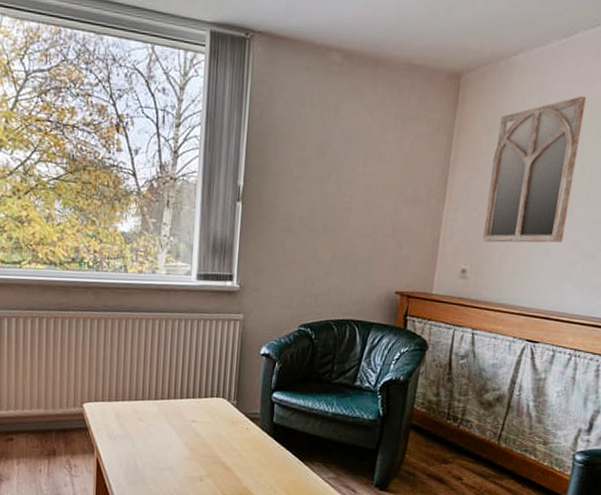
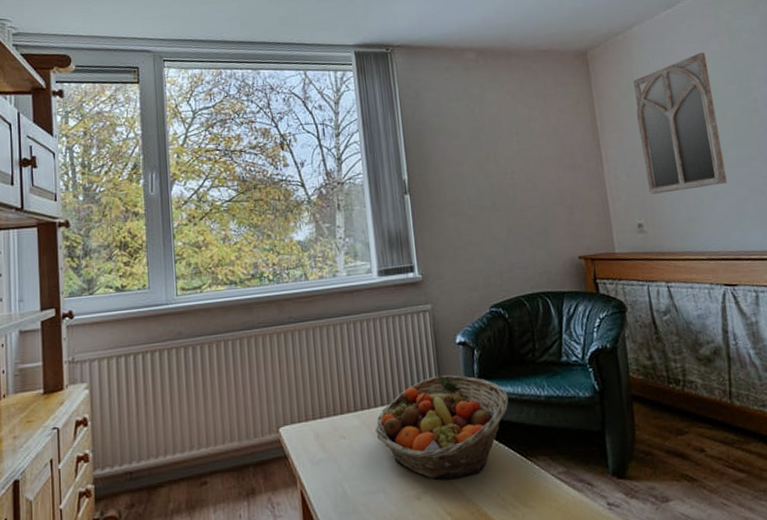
fruit basket: none [171,380,298,469] -> present [375,374,509,479]

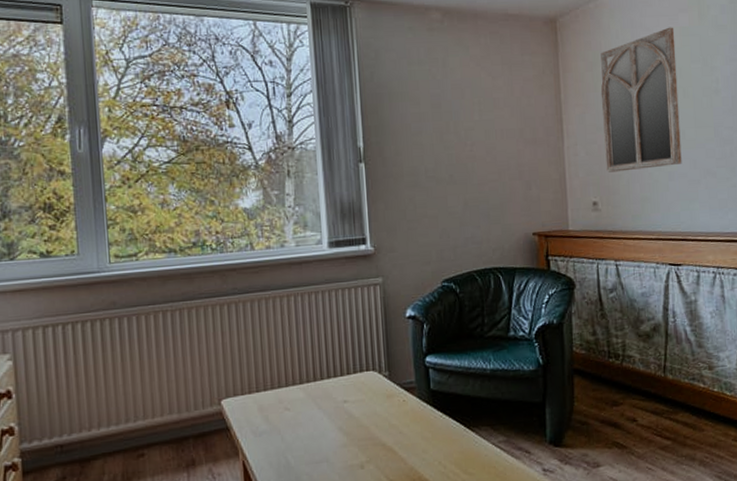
fruit basket: present [375,374,509,479] -> none [321,348,455,449]

